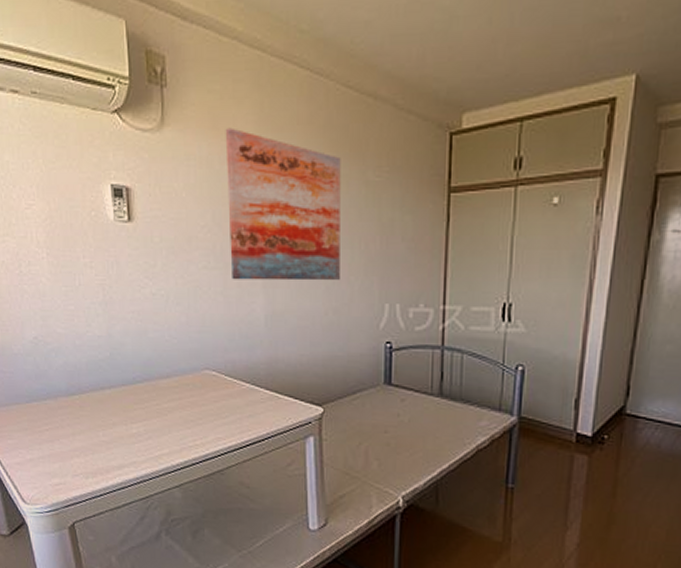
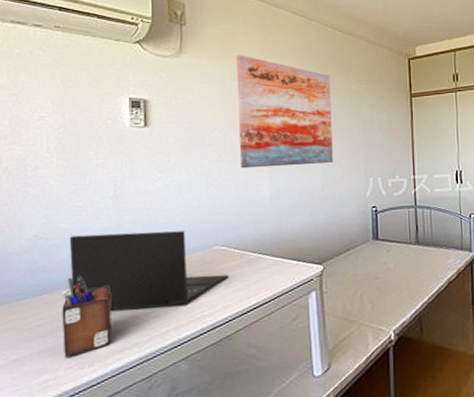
desk organizer: none [64,385,110,466] -> present [62,276,111,359]
laptop: none [65,342,221,432] -> present [69,230,229,310]

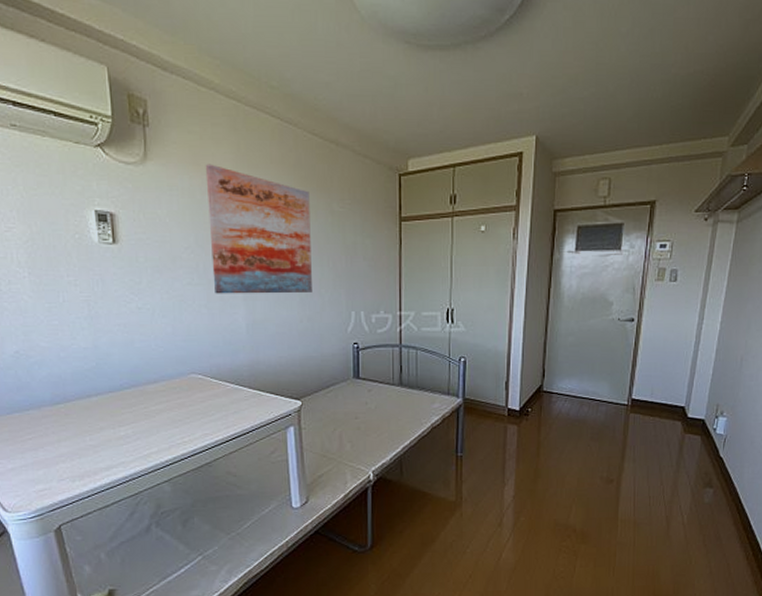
desk organizer: present [62,276,111,359] -> none [48,395,98,471]
laptop: present [69,230,229,310] -> none [49,354,207,432]

